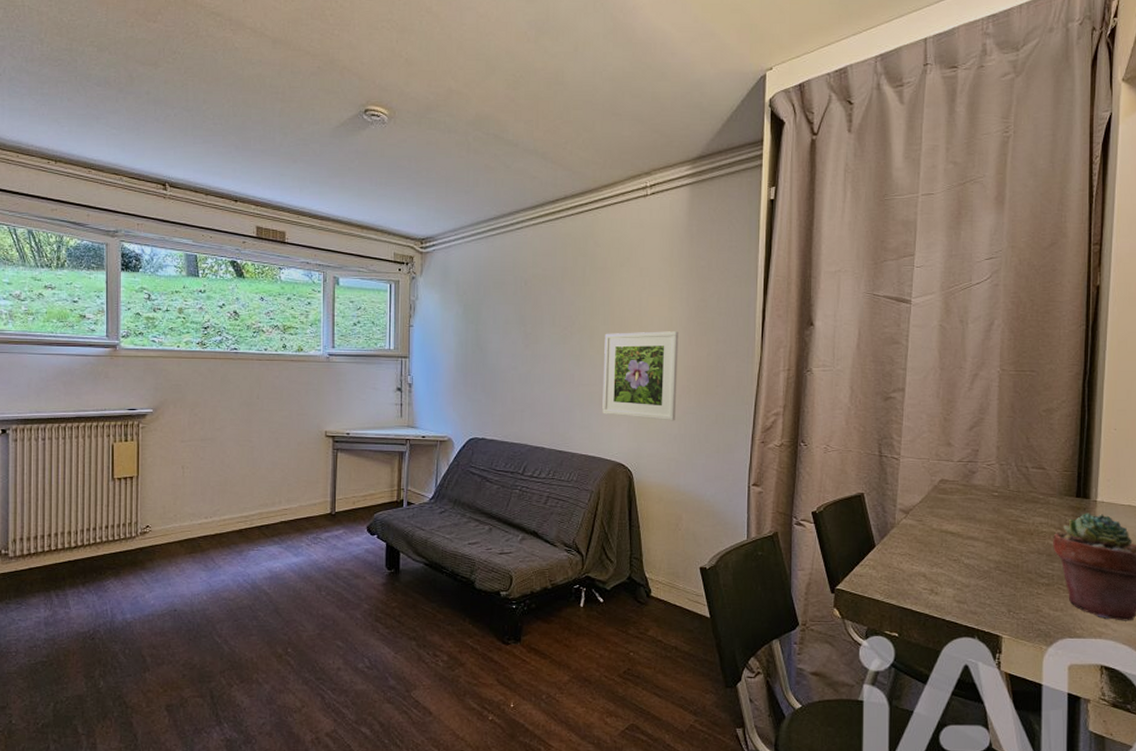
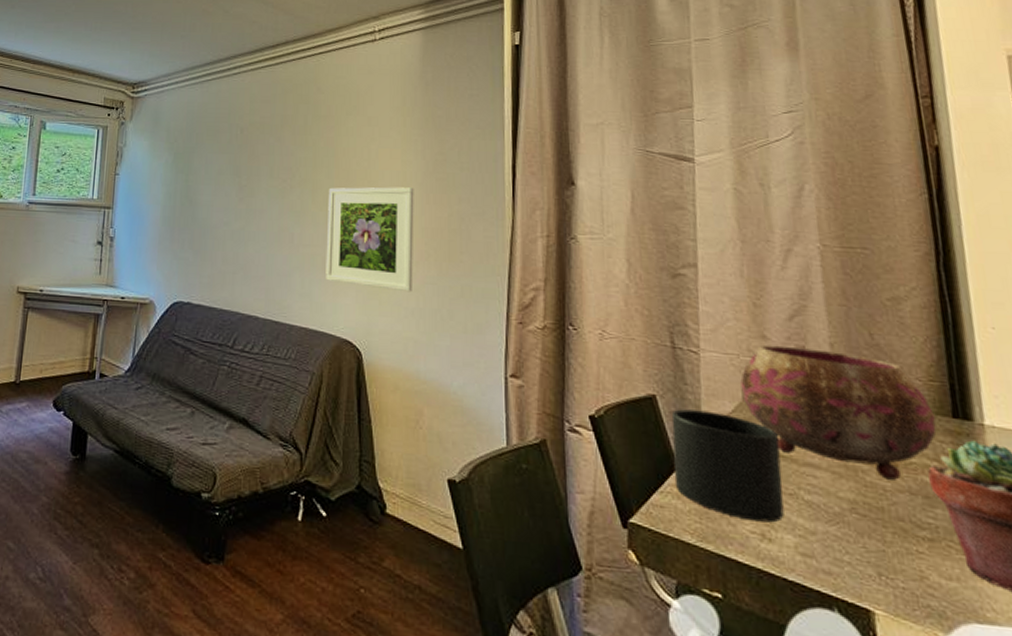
mug: none [872,503,951,581] -> present [671,409,784,523]
bowl: none [928,450,1064,545] -> present [740,345,937,480]

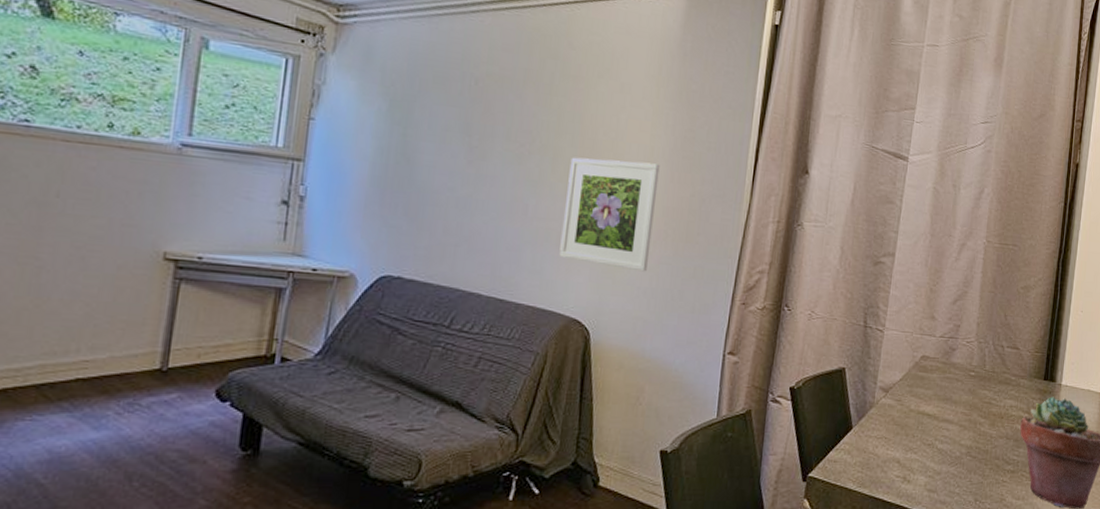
mug: present [671,409,784,523] -> none [848,379,929,468]
bowl: present [740,345,937,480] -> none [909,324,1033,429]

